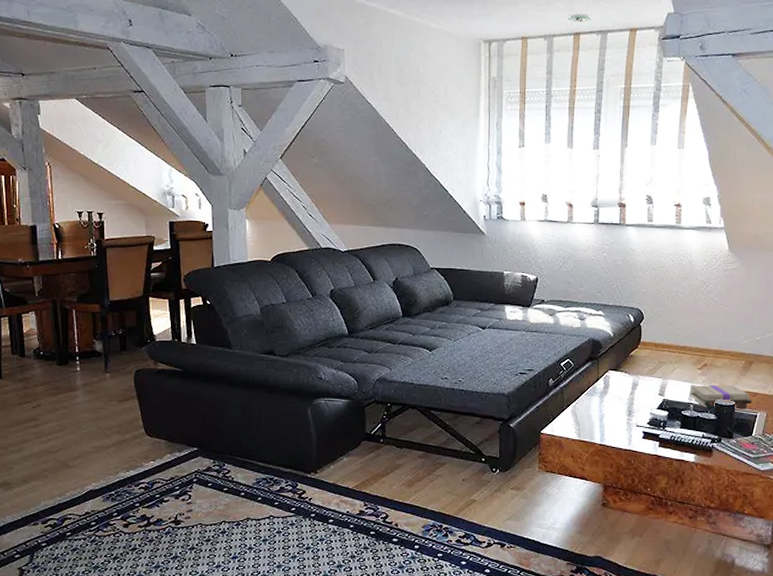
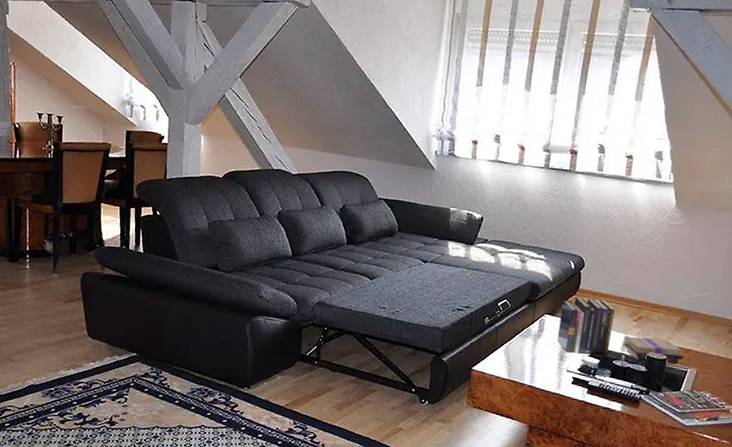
books: none [623,350,678,408] -> present [556,297,615,356]

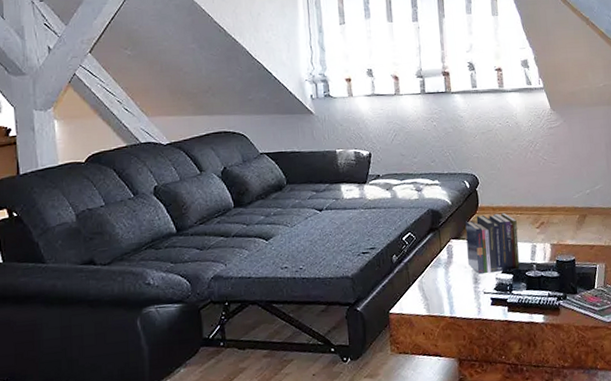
books: present [622,336,684,364] -> none [531,239,590,267]

